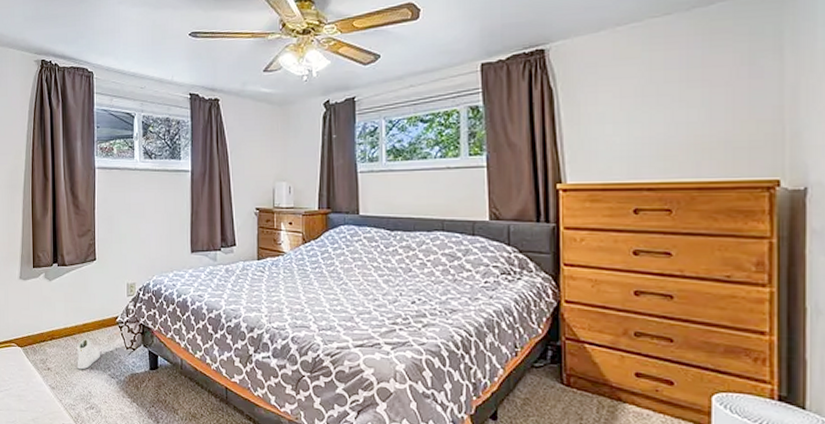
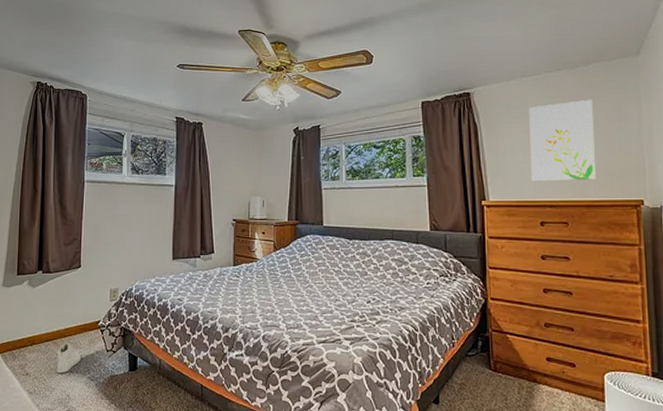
wall art: none [623,50,713,159] -> present [529,99,596,182]

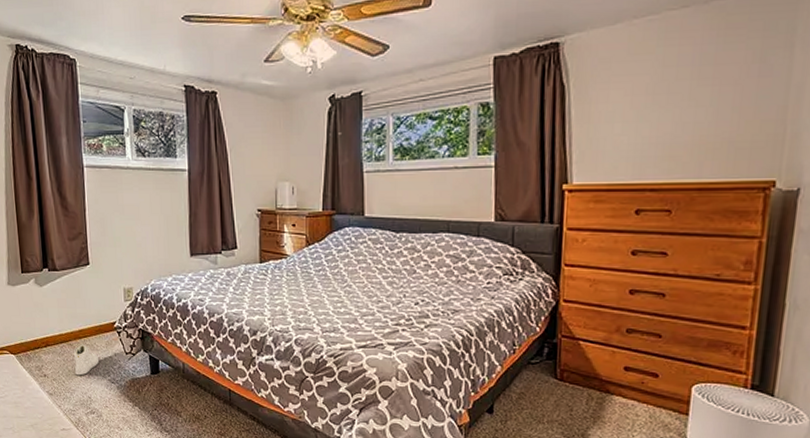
wall art: present [529,99,596,182] -> none [629,46,727,159]

